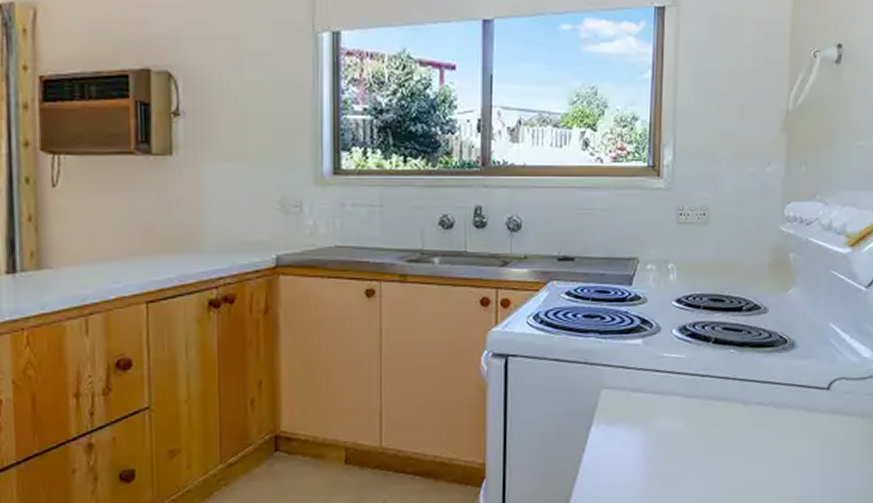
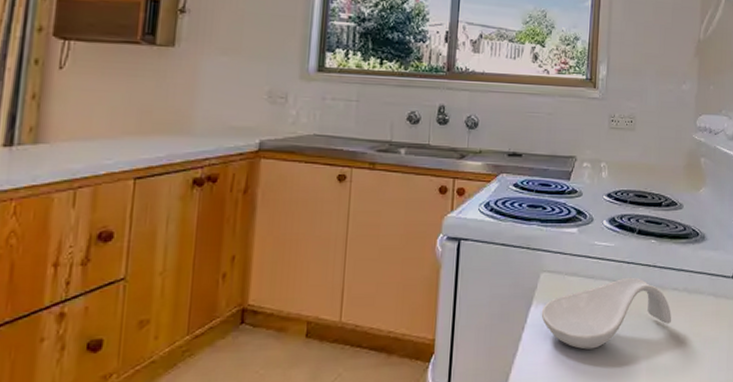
spoon rest: none [603,391,755,471] -> present [541,277,671,350]

